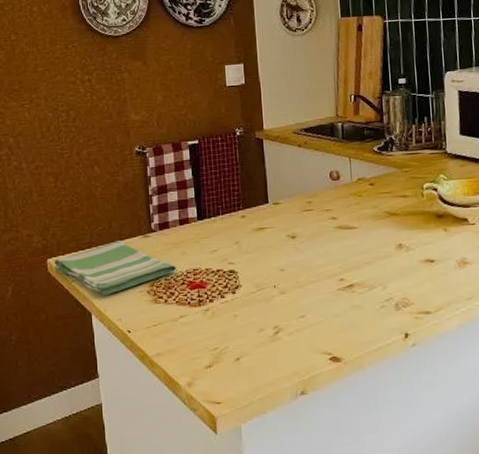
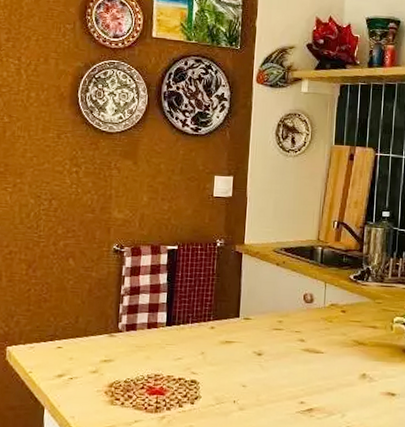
dish towel: present [53,241,177,295] -> none [12,337,139,390]

